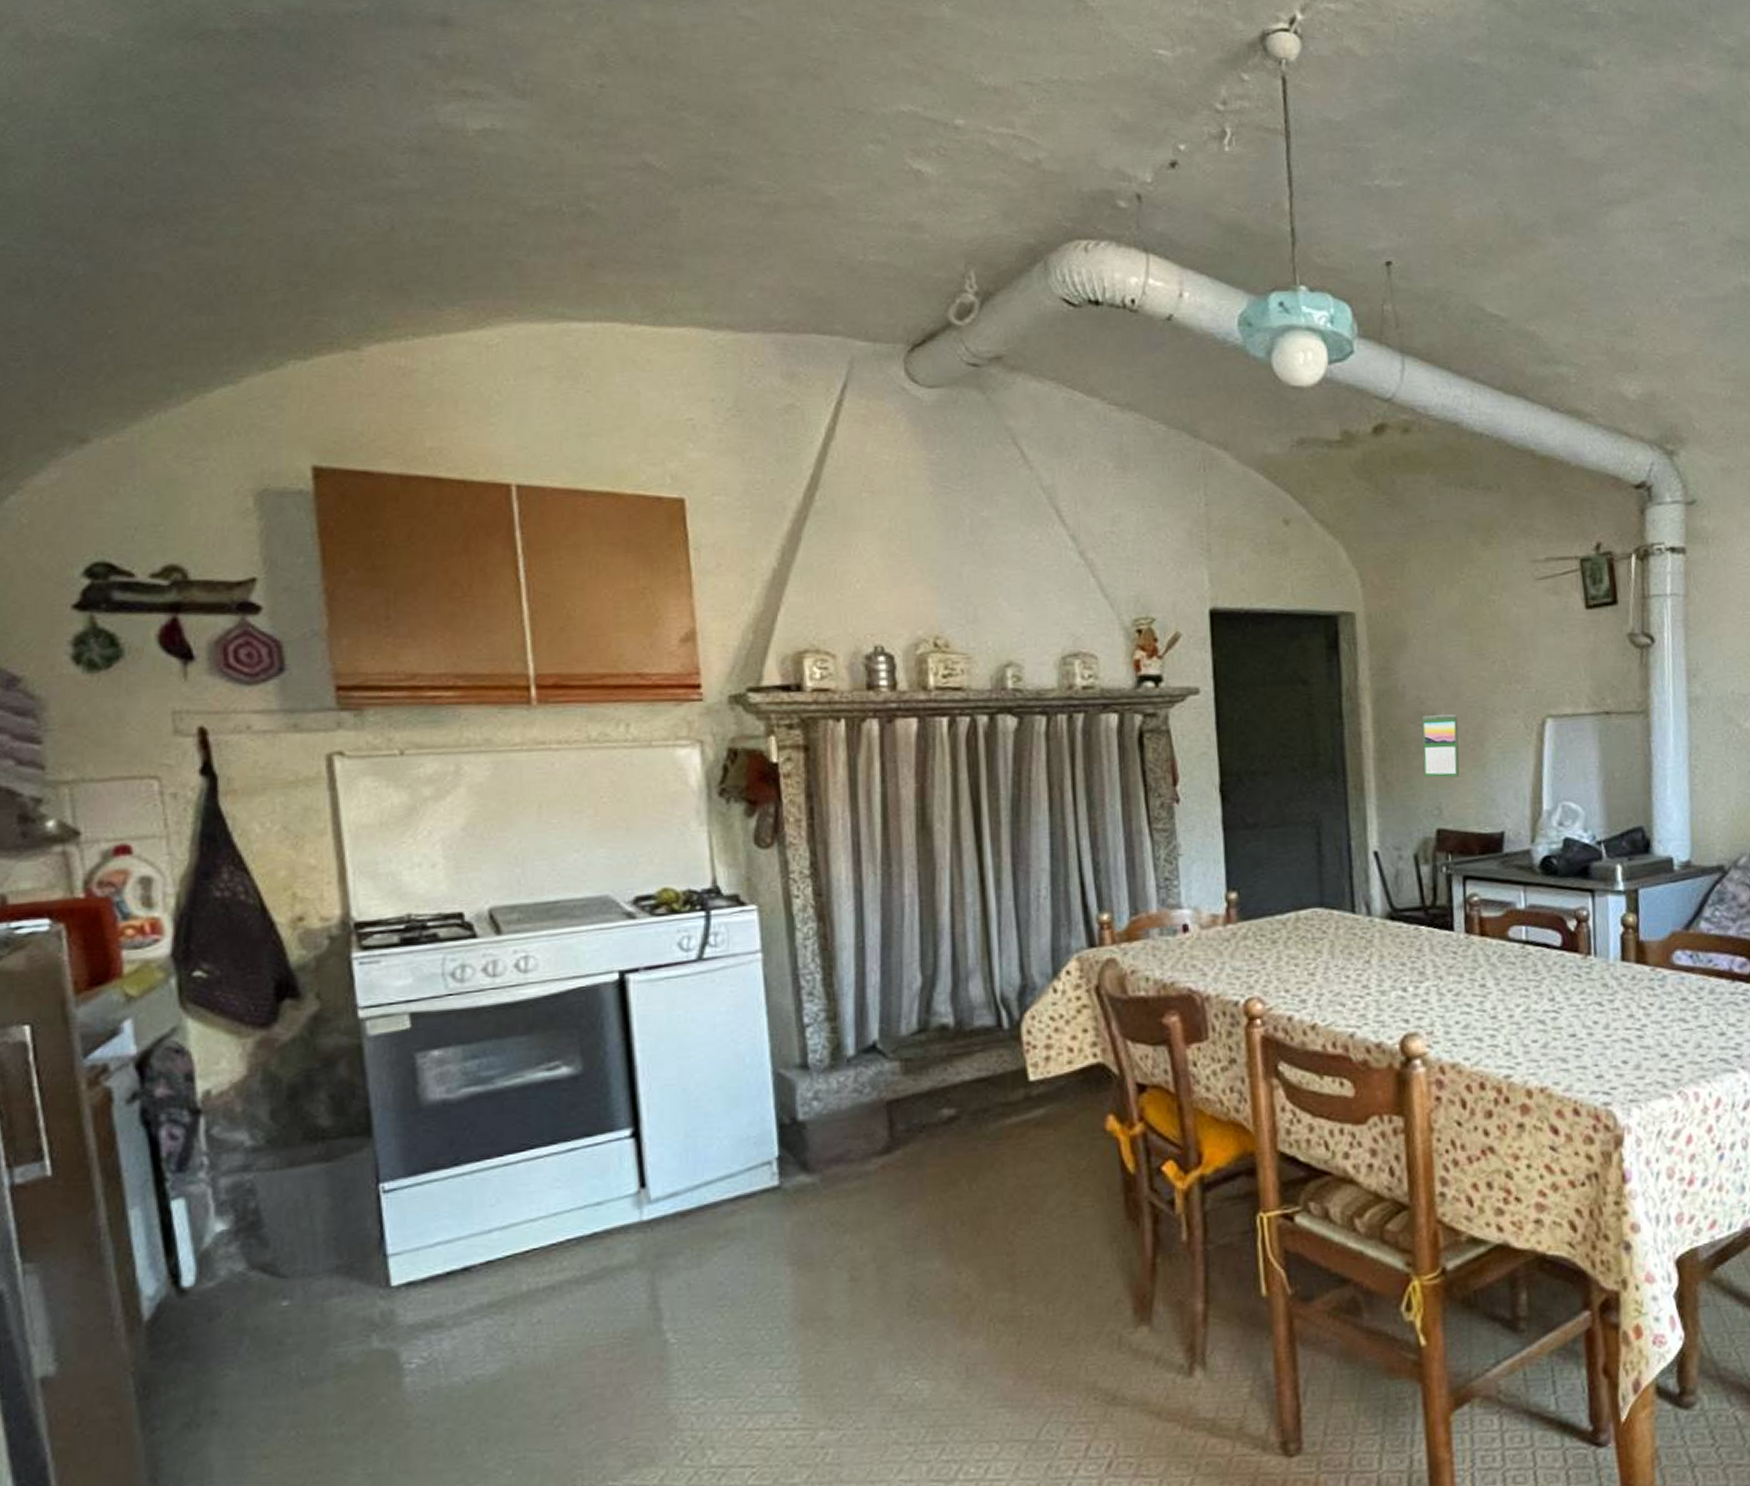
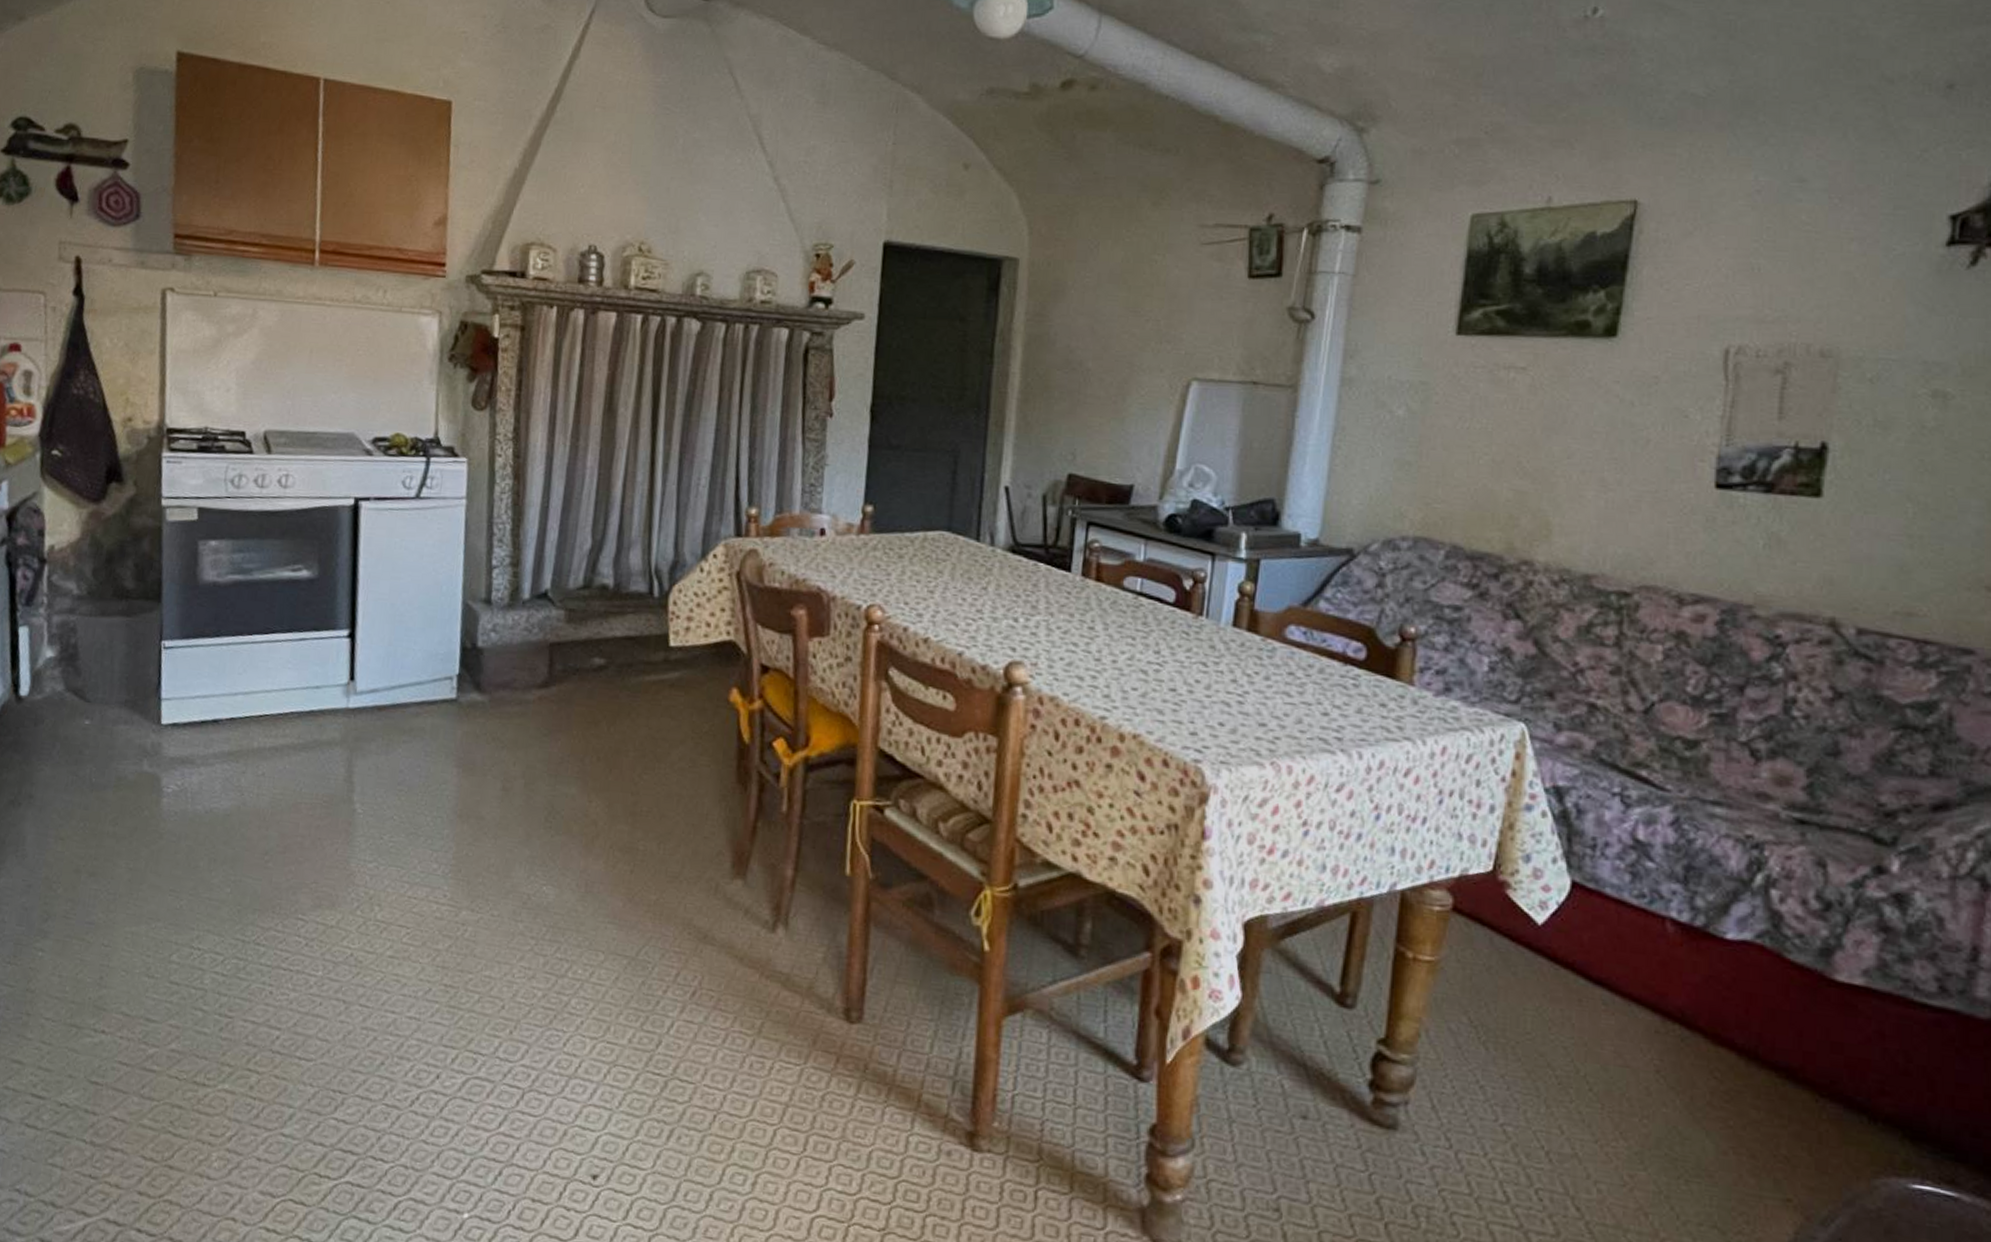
calendar: present [1422,714,1460,778] -> none [1063,364,1104,427]

